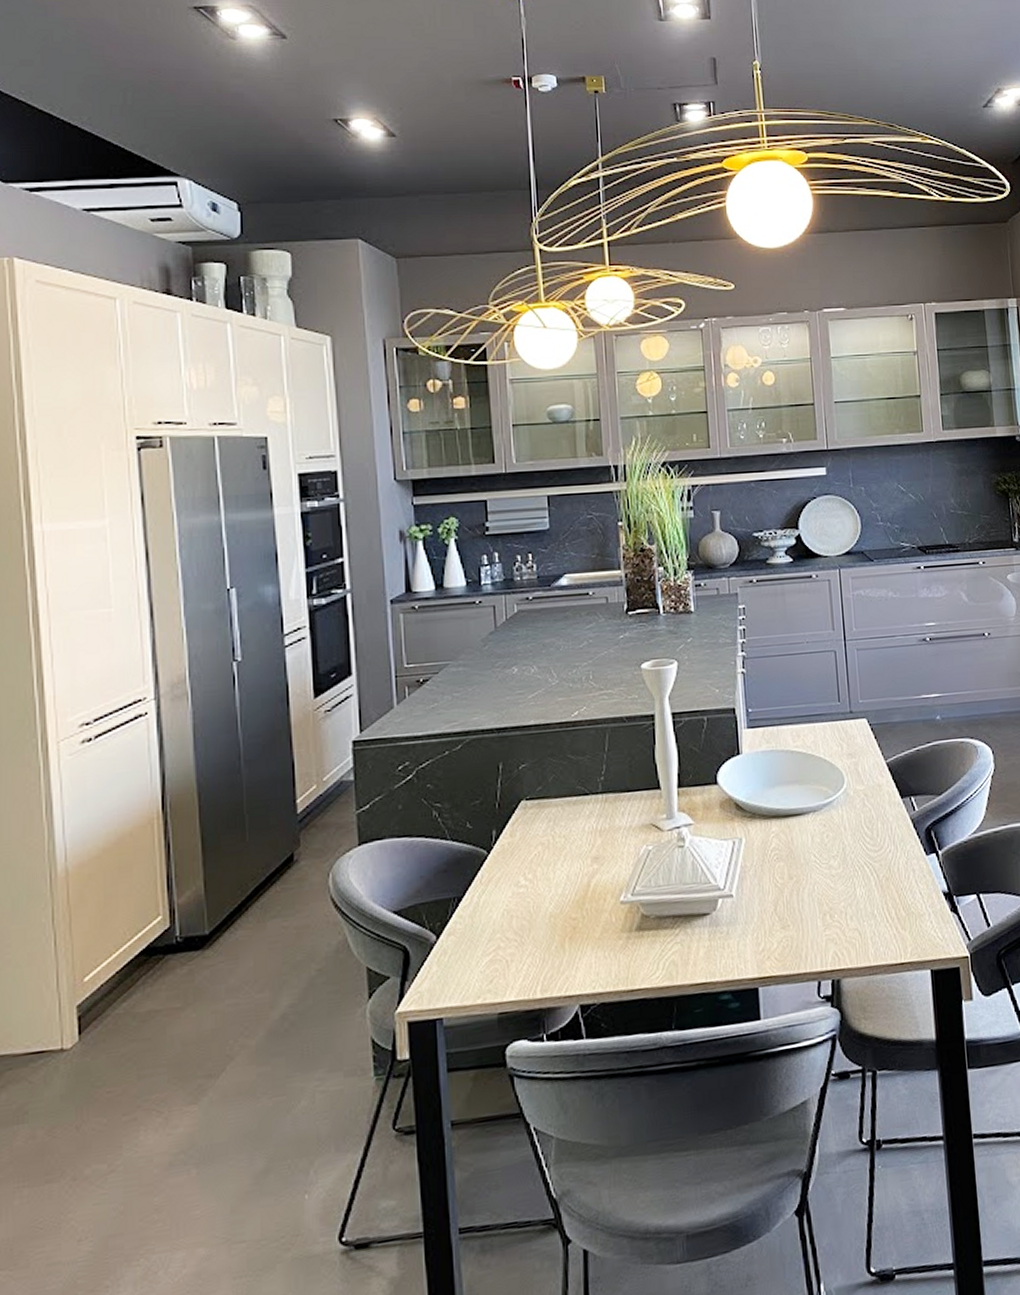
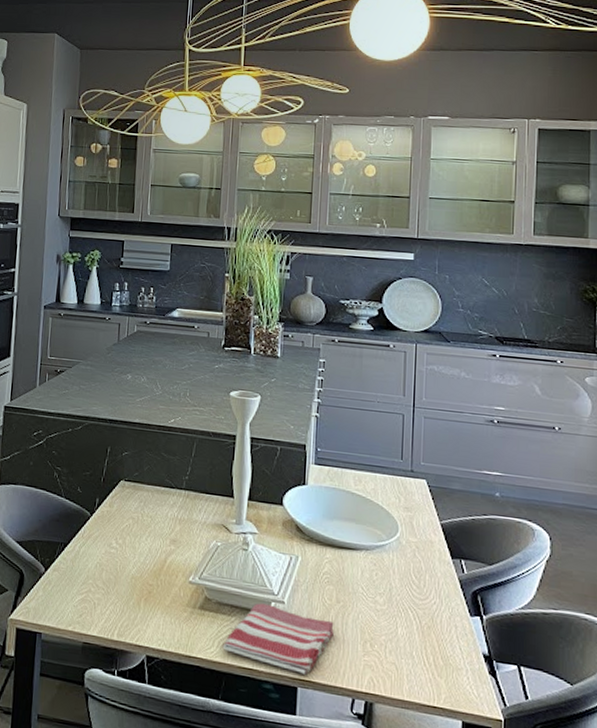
dish towel: none [669,901,791,972] -> present [222,603,335,675]

